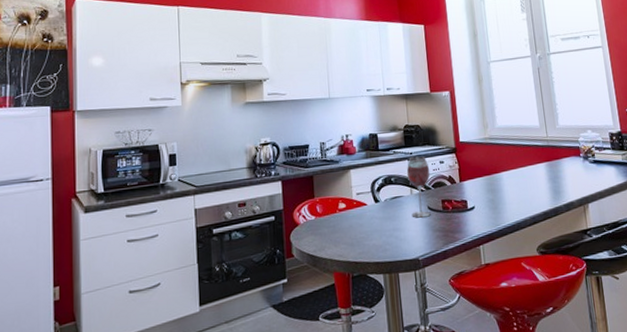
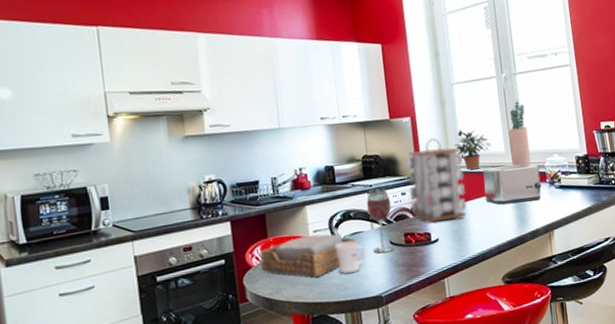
napkin holder: none [307,197,396,237] -> present [260,233,356,277]
mug: none [376,204,405,236] -> present [334,241,366,274]
spice rack: none [446,111,502,191] -> present [407,138,467,223]
potted plant: none [491,104,527,143] -> present [454,130,492,171]
toaster: none [518,138,576,177] -> present [483,163,542,205]
vase: none [542,77,566,140] -> present [508,99,532,166]

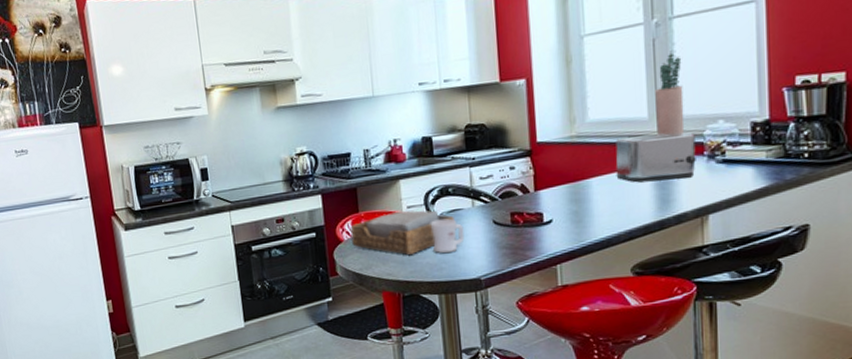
wineglass: present [366,188,393,254] -> none [467,161,497,234]
spice rack: present [407,138,467,223] -> none [519,102,591,202]
potted plant: present [454,130,492,171] -> none [580,91,630,141]

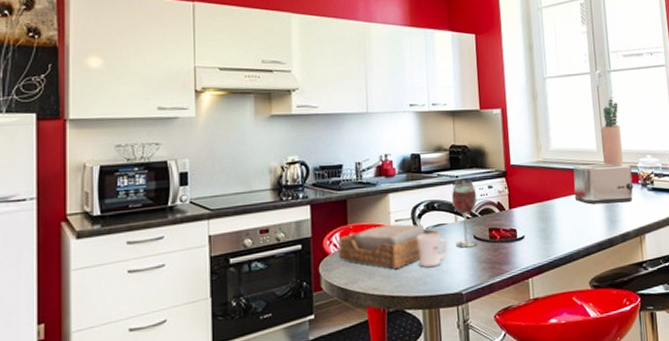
wineglass: none [467,161,497,234] -> present [451,180,477,248]

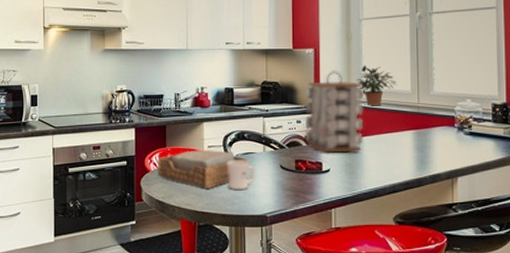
wineglass: present [451,180,477,248] -> none [261,114,286,176]
spice rack: none [496,131,555,219] -> present [305,71,365,153]
potted plant: none [545,125,583,167] -> present [357,65,397,106]
toaster: present [573,163,633,205] -> none [383,105,448,145]
vase: present [601,96,624,165] -> none [417,39,440,108]

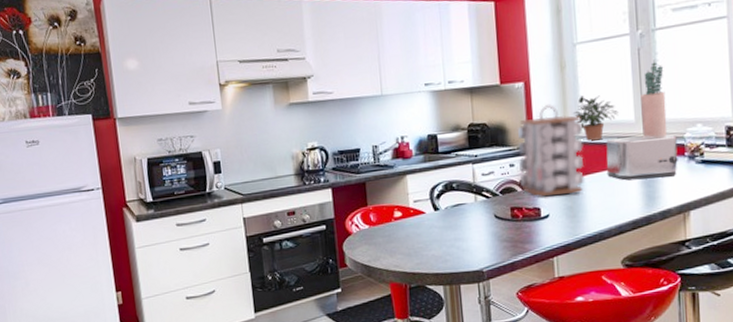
napkin holder: present [158,149,247,188] -> none [359,204,458,247]
mug: present [226,160,255,190] -> none [435,212,468,246]
toaster: none [383,105,448,145] -> present [606,134,678,181]
vase: none [417,39,440,108] -> present [641,59,668,137]

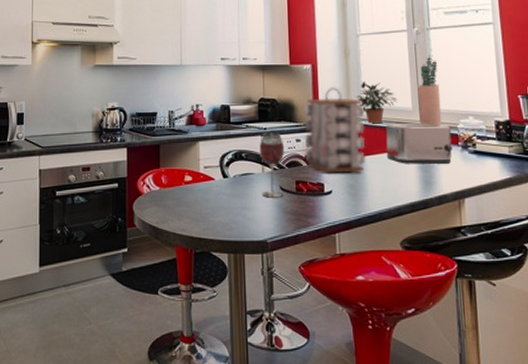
wineglass: none [470,159,498,227] -> present [259,132,285,198]

